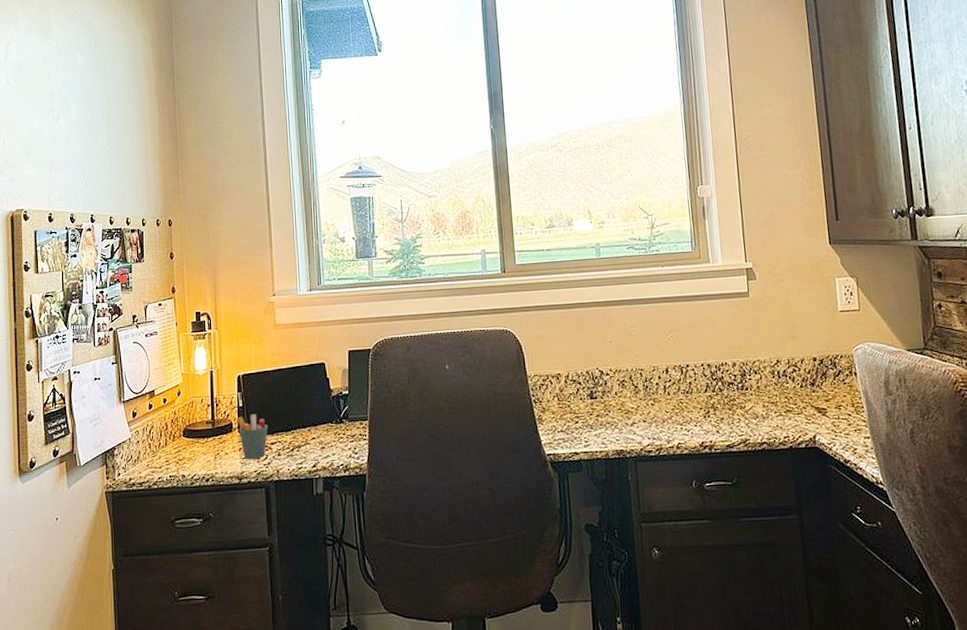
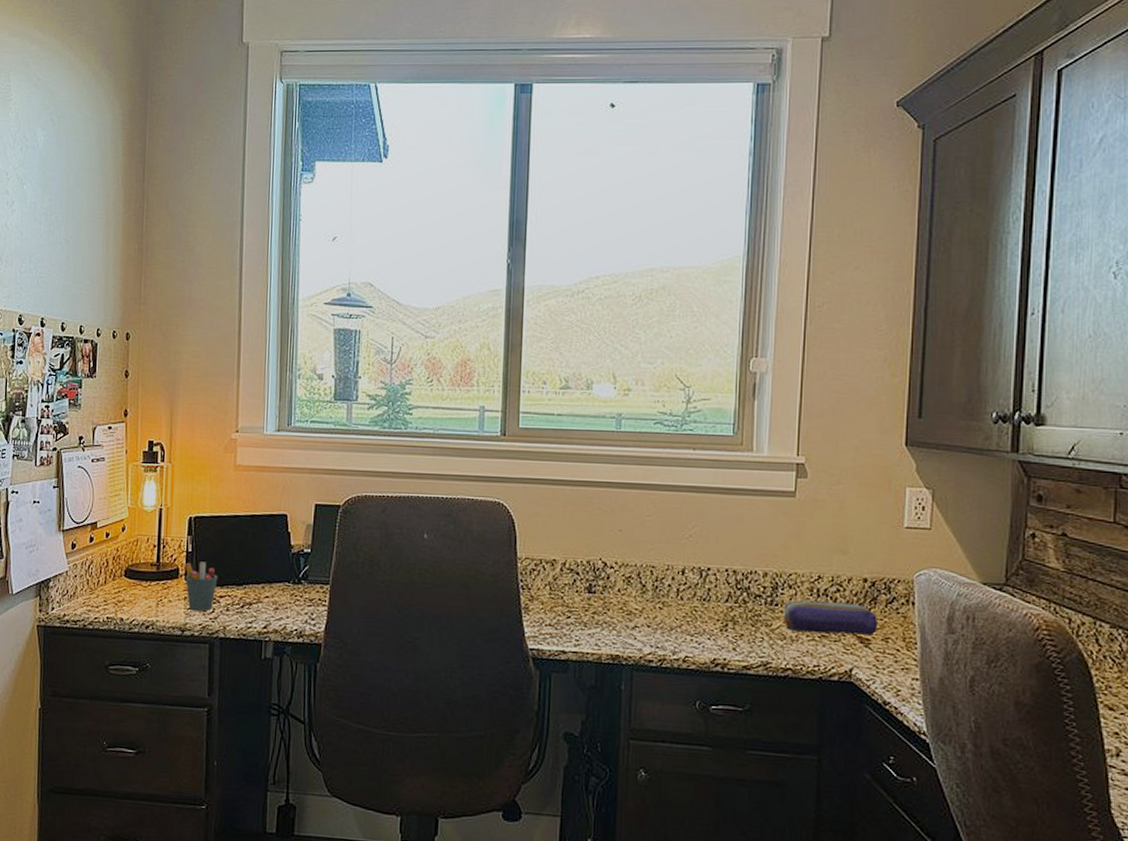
pencil case: none [752,380,831,410] -> present [783,600,879,635]

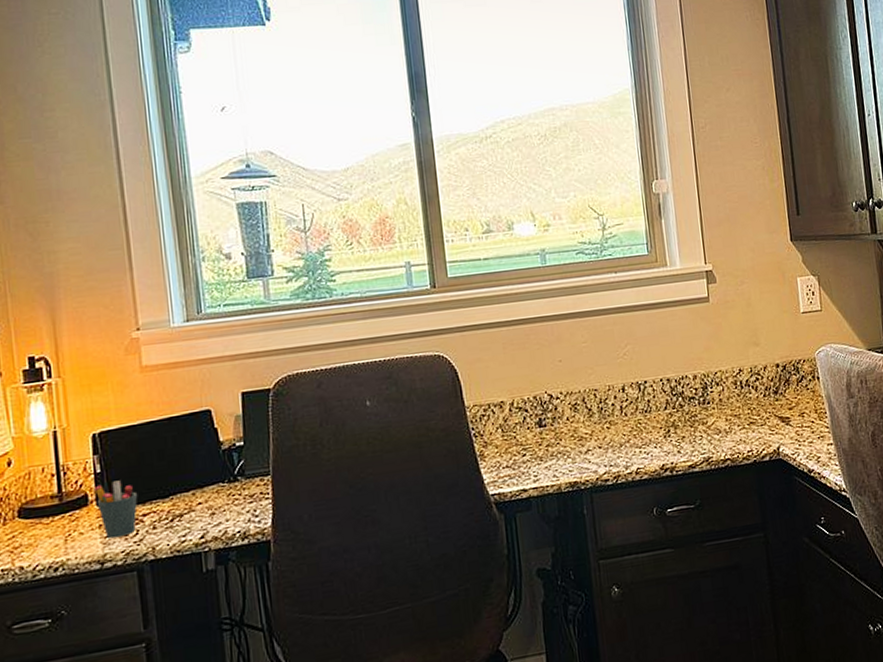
pencil case: present [783,600,879,635] -> none [715,388,794,424]

